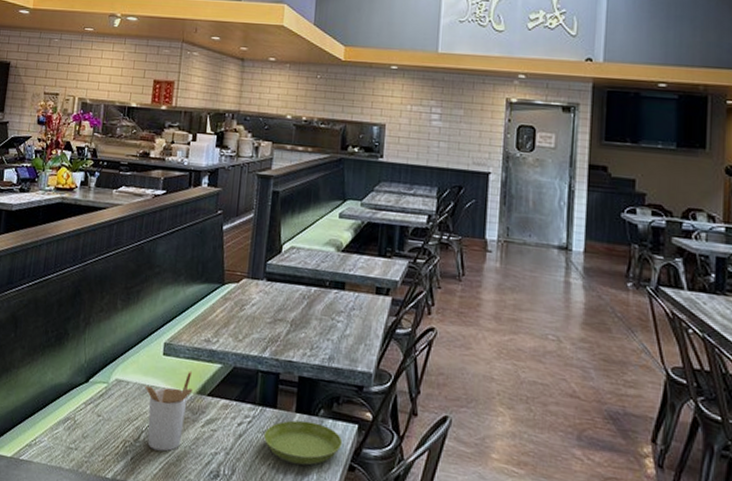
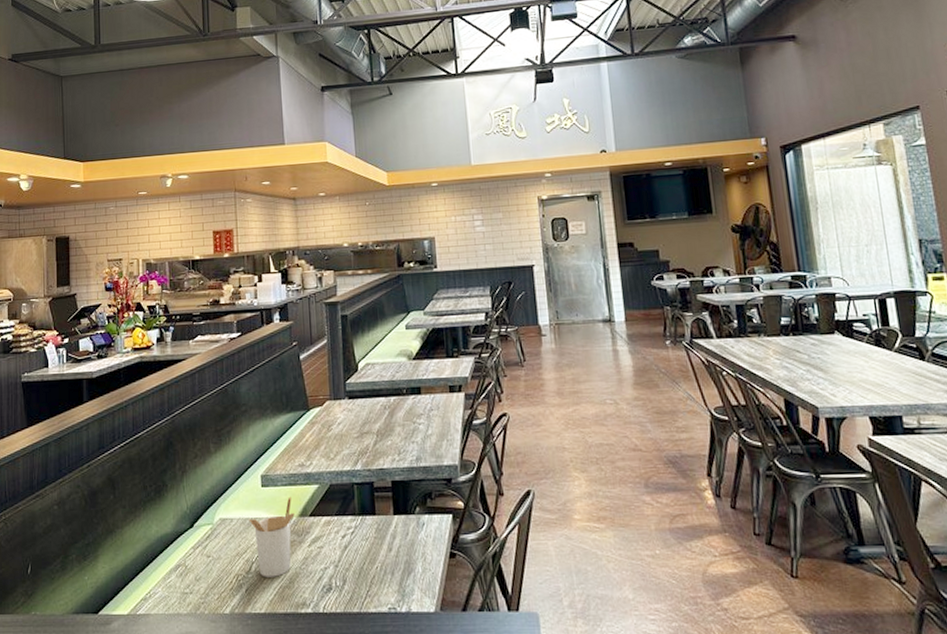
saucer: present [264,420,343,466] -> none [368,520,441,562]

